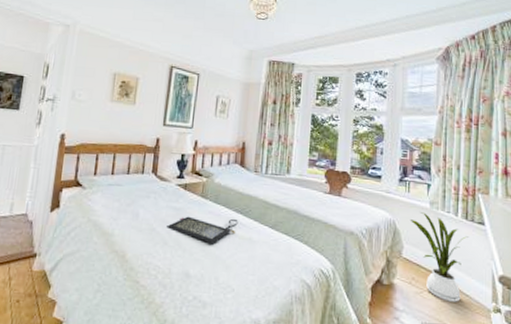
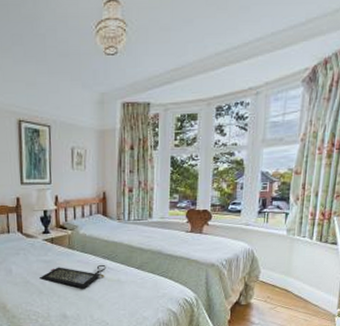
house plant: present [410,212,468,302] -> none [267,239,321,312]

